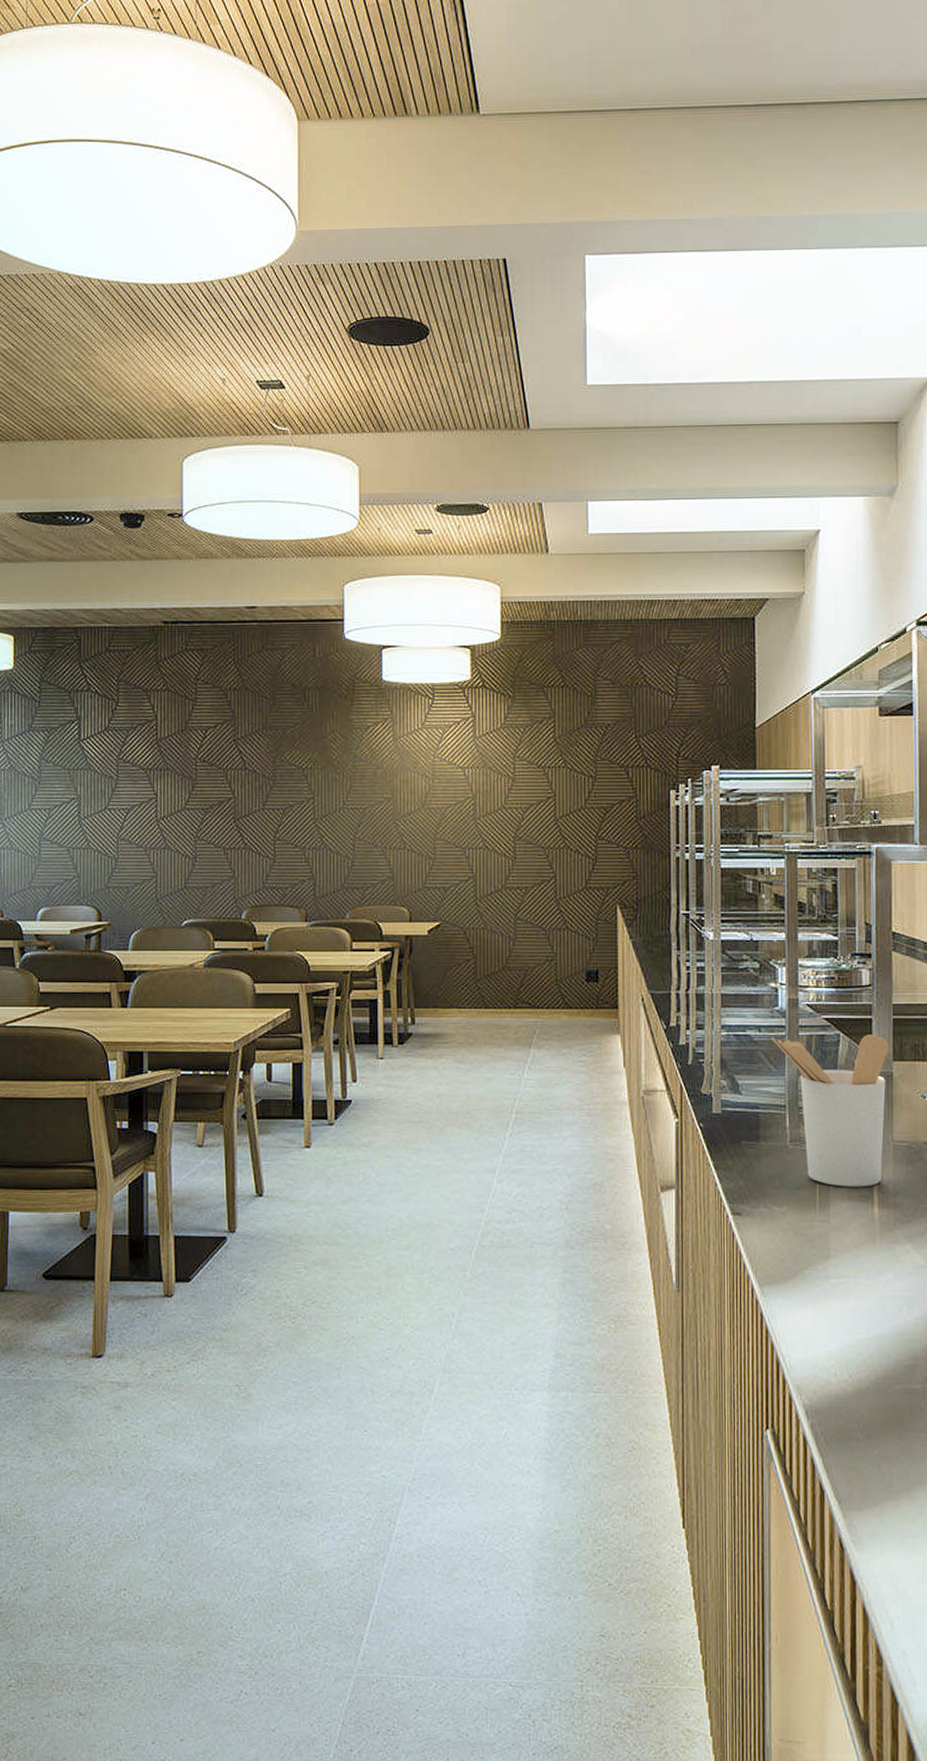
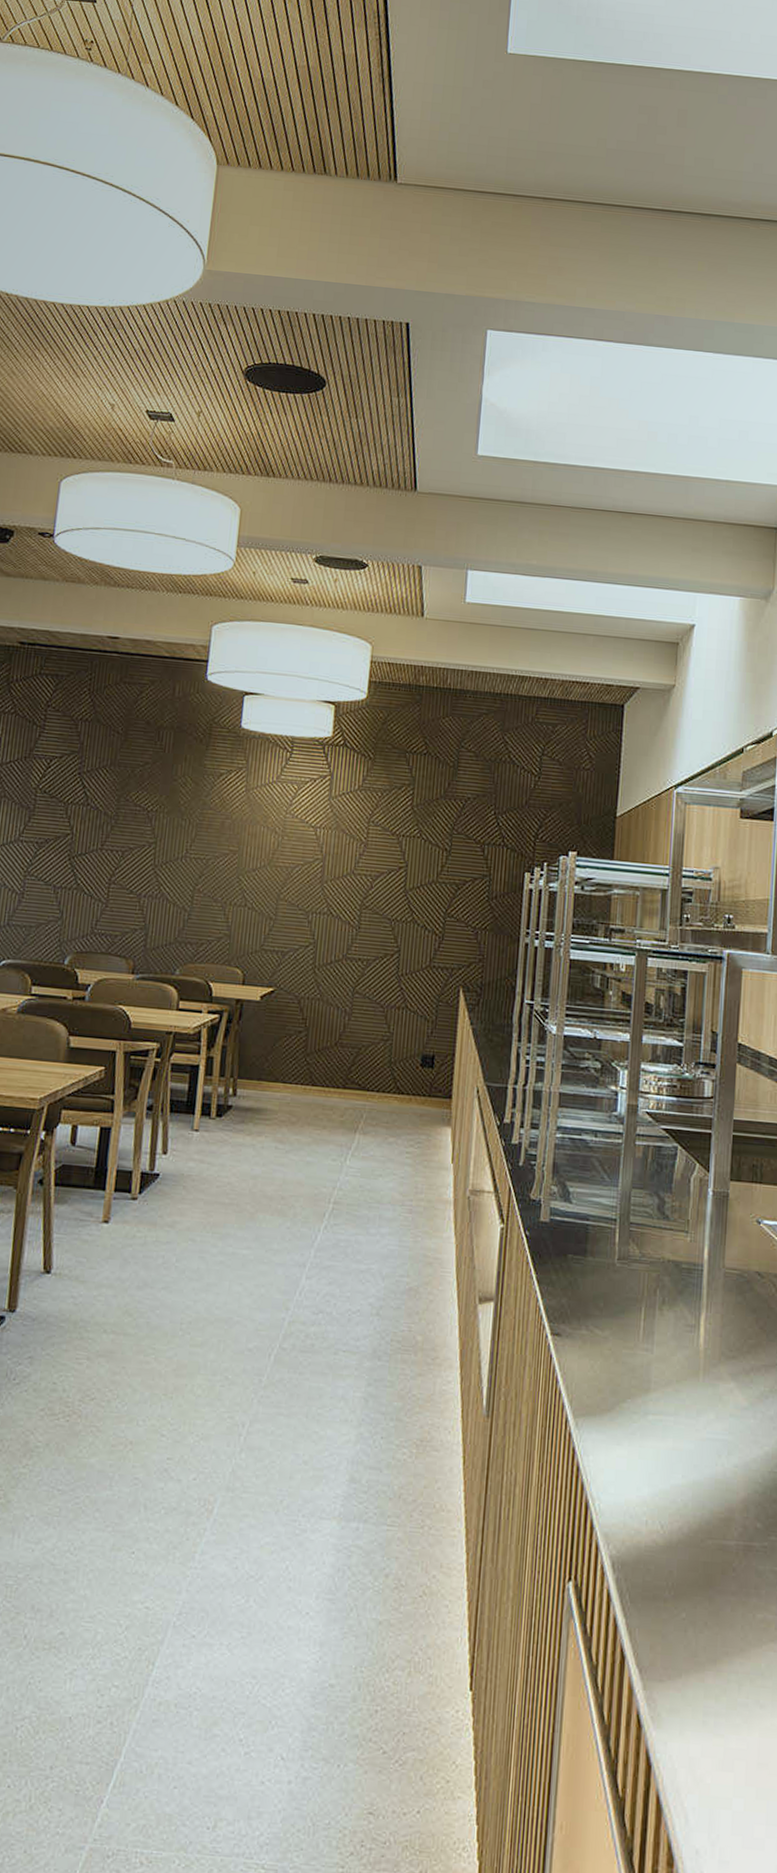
utensil holder: present [771,1035,889,1187] -> none [606,1144,727,1316]

